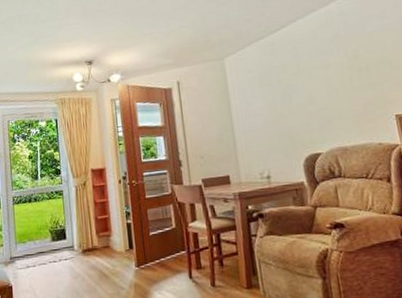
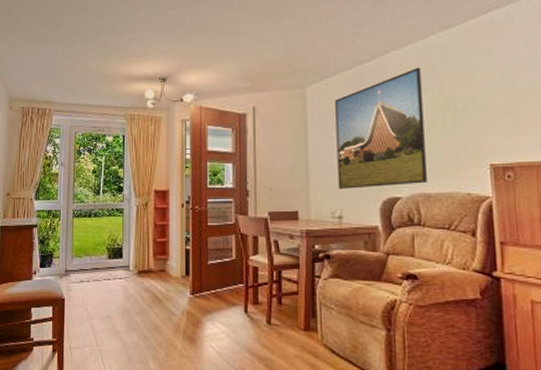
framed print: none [252,32,343,151] -> present [335,67,427,189]

